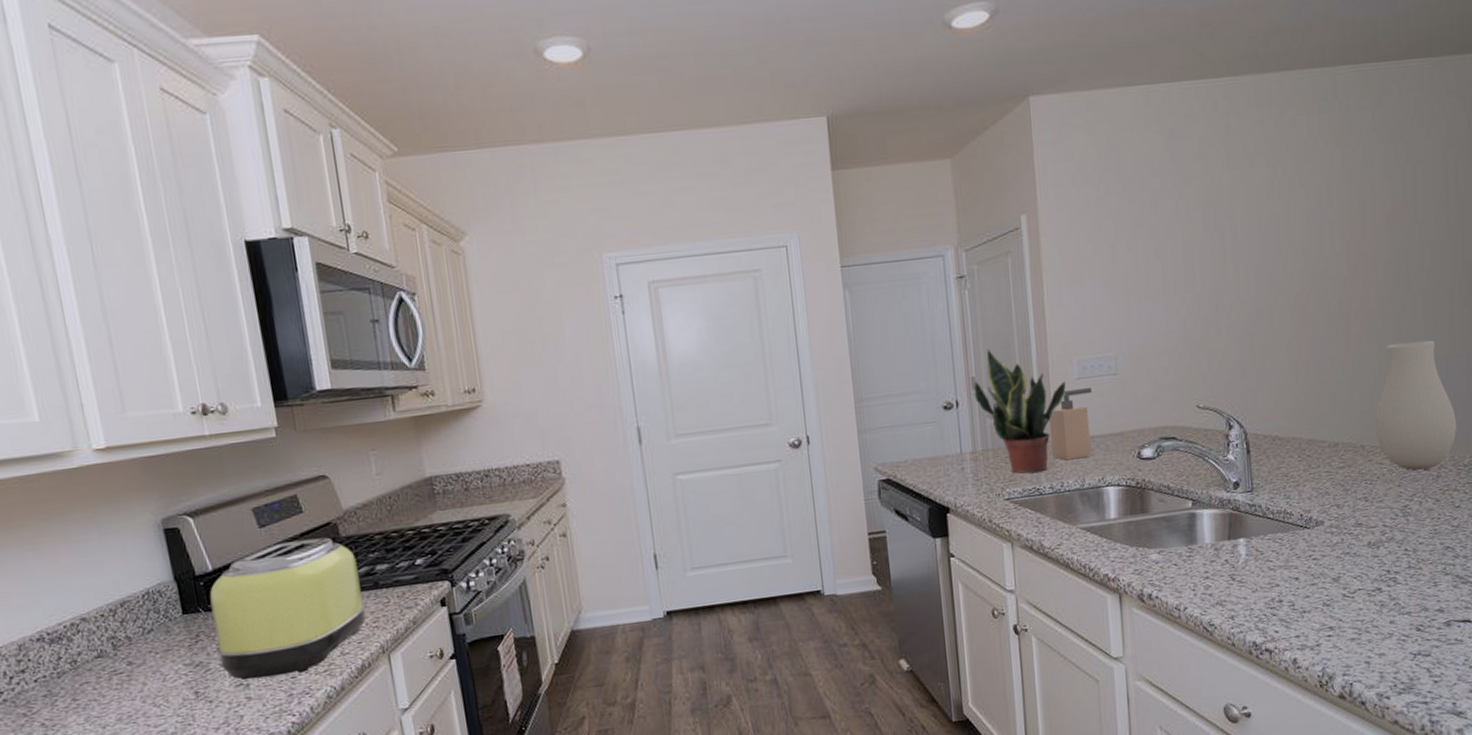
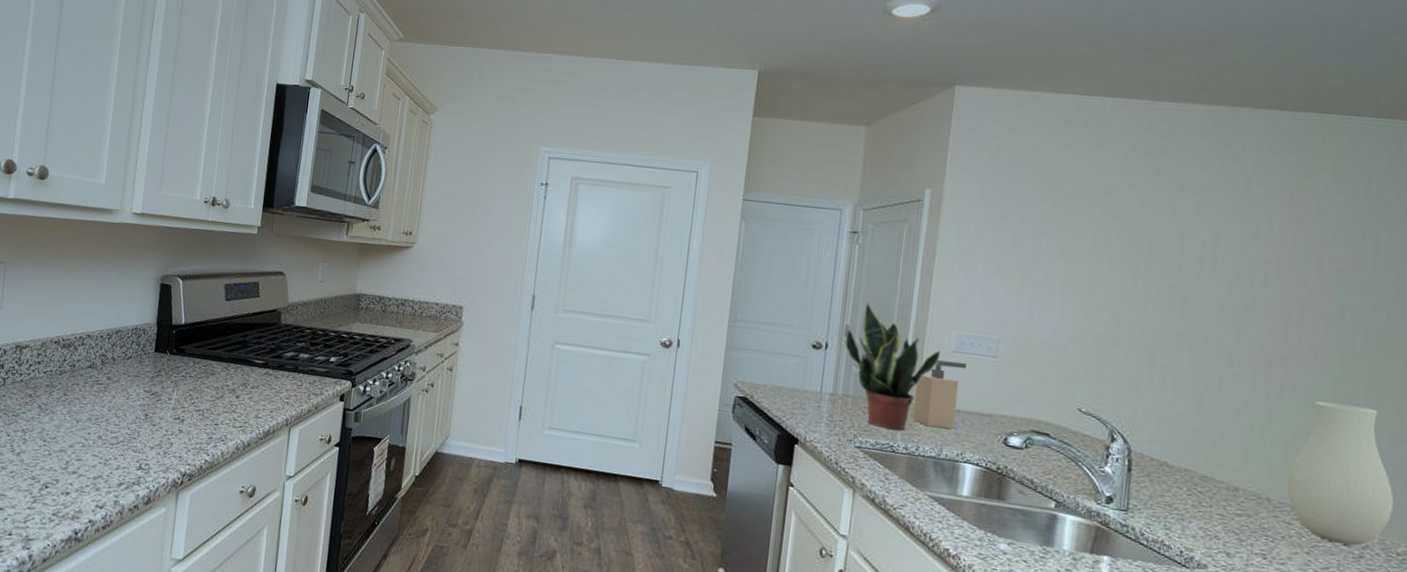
toaster: present [209,537,367,681] -> none [168,316,287,423]

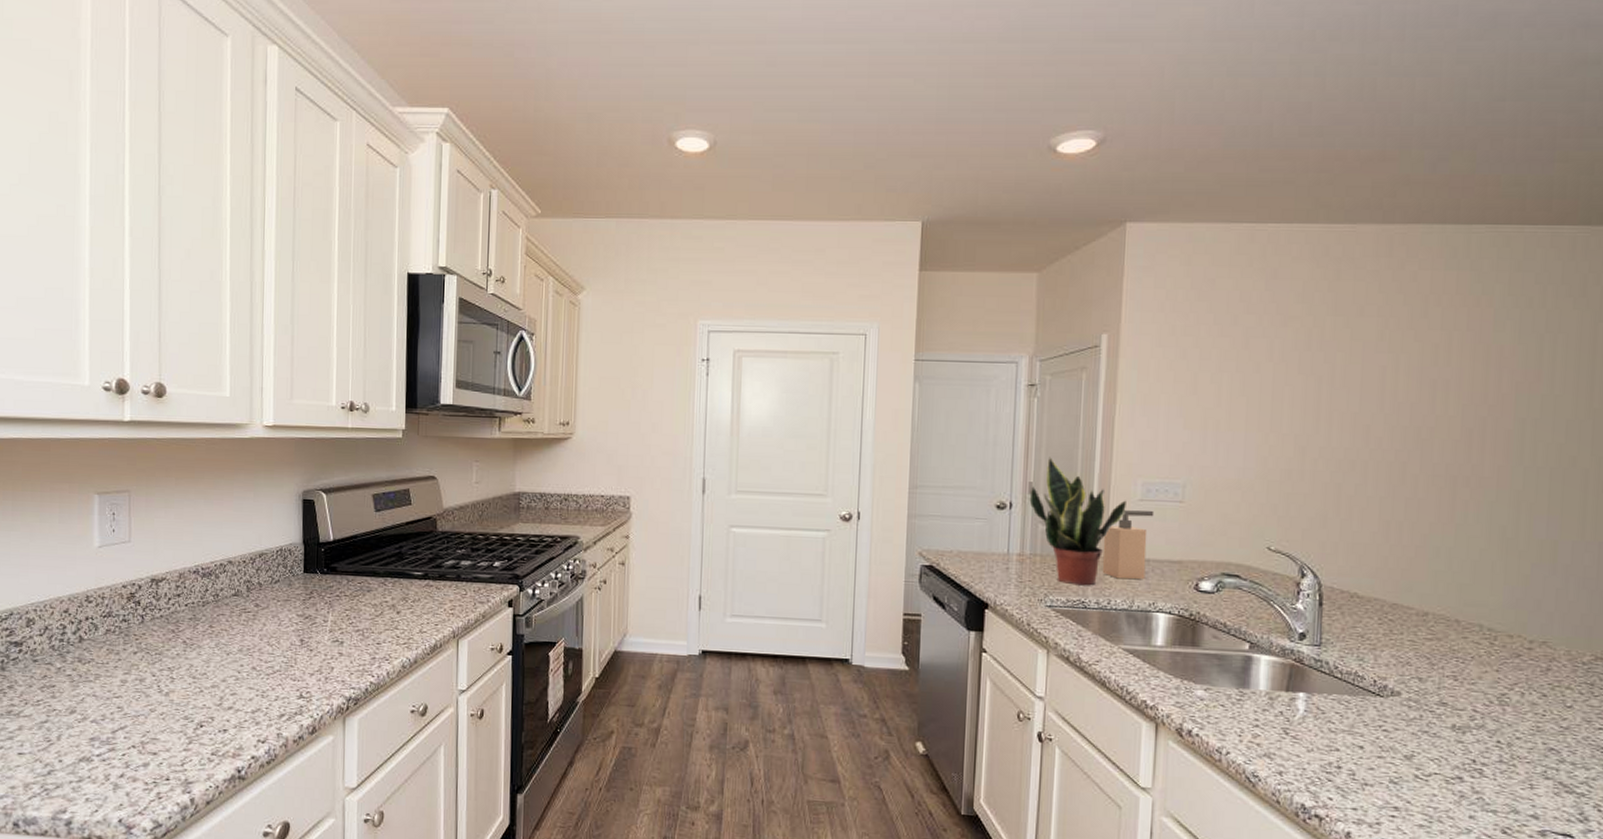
vase: present [1287,401,1394,546] -> none [1475,518,1578,659]

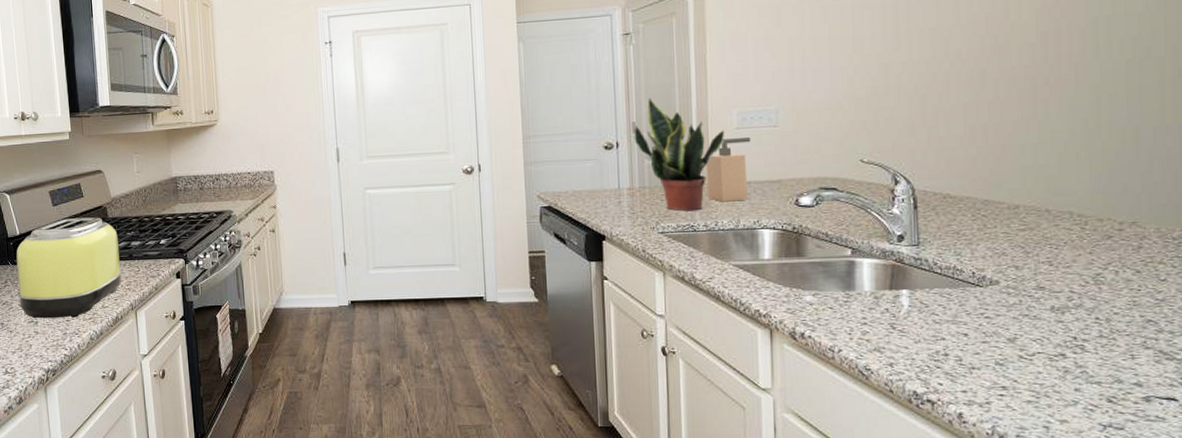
toaster: none [323,527,447,641] -> present [16,217,123,319]

